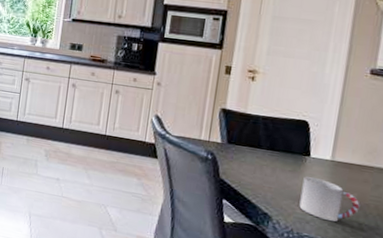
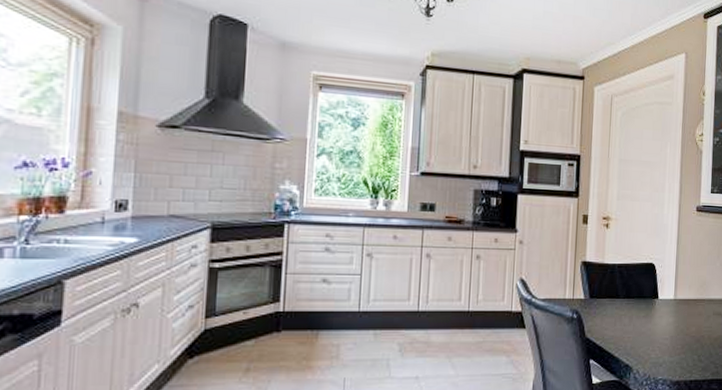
cup: present [299,176,360,222] -> none [653,319,698,360]

